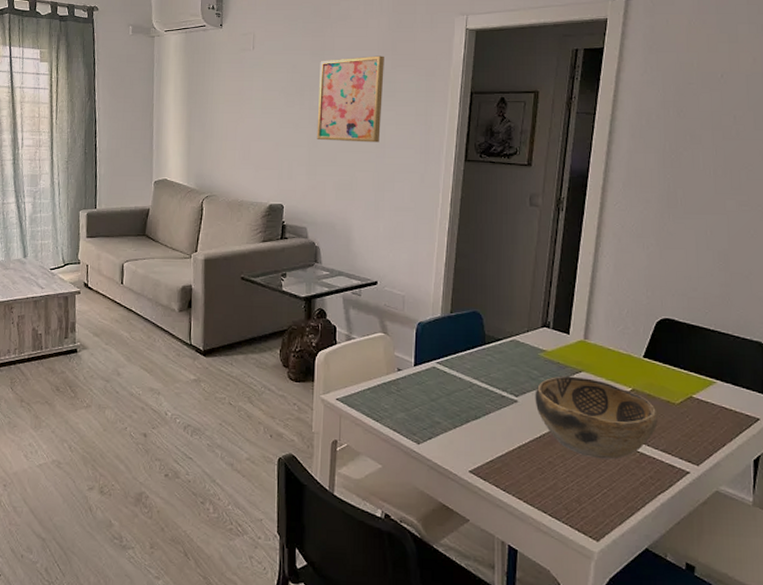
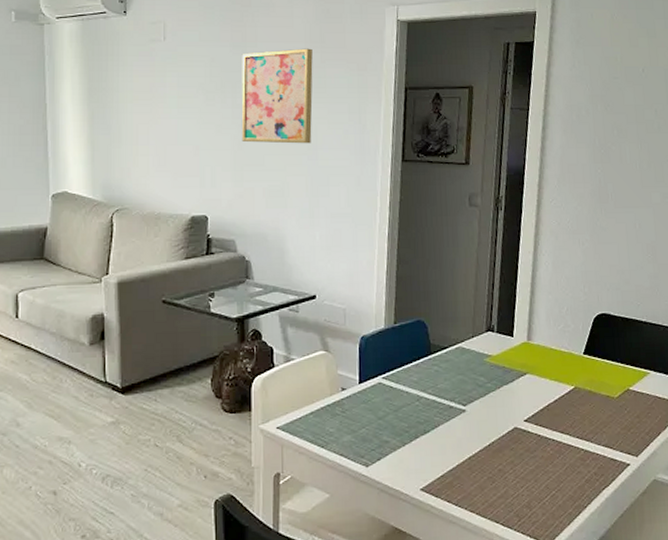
decorative bowl: present [535,376,658,460] -> none [482,379,599,461]

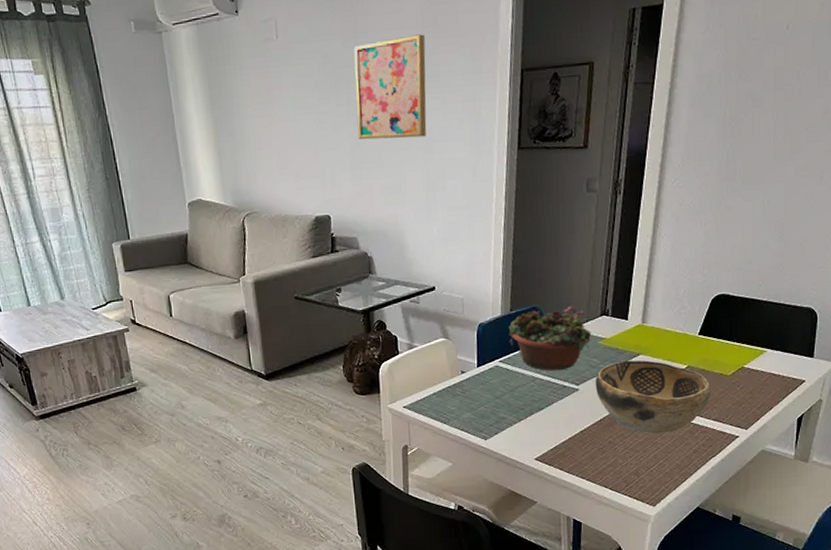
succulent planter: none [392,317,477,390] -> present [508,304,591,371]
decorative bowl: none [482,379,599,461] -> present [595,360,711,434]

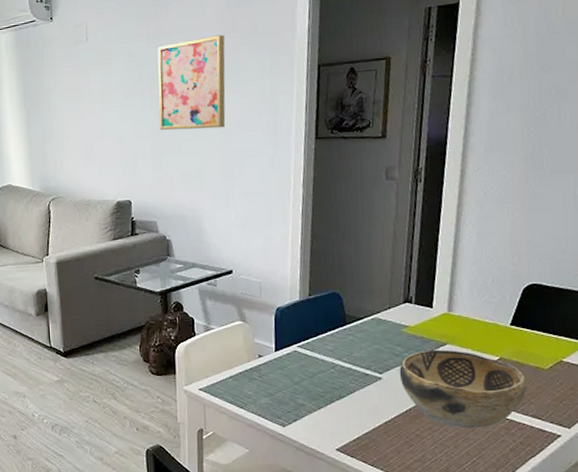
succulent planter: present [508,304,591,371] -> none [307,289,394,358]

